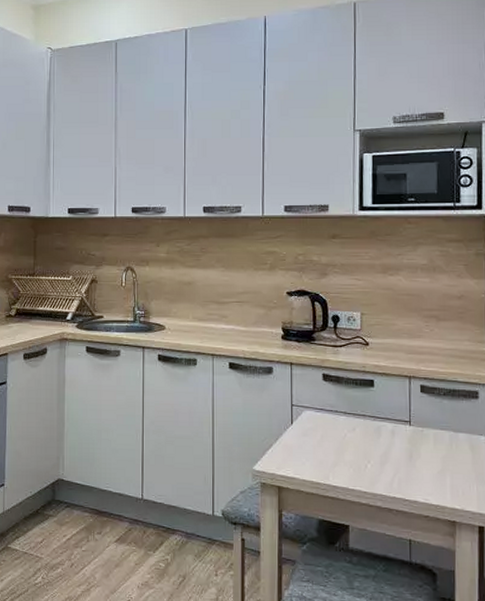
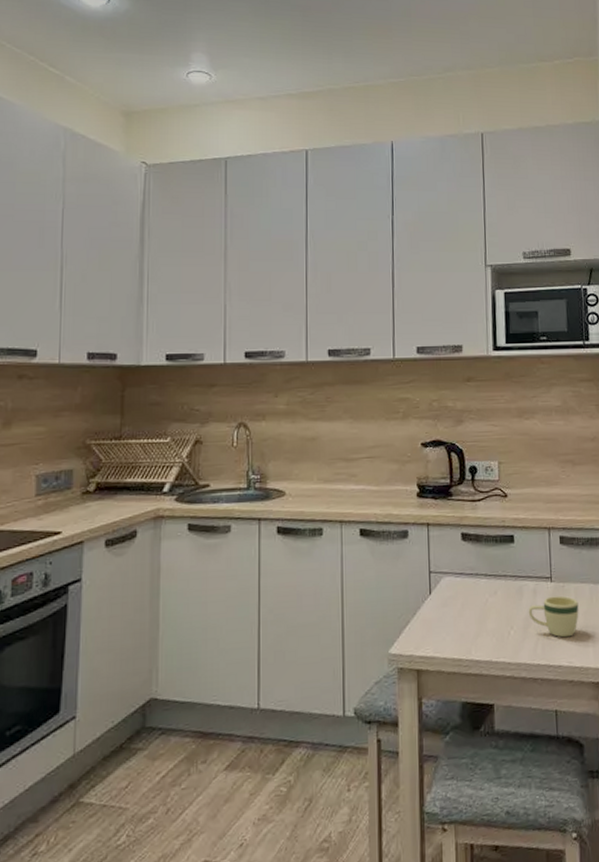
mug: none [385,438,437,477] -> present [528,595,579,638]

